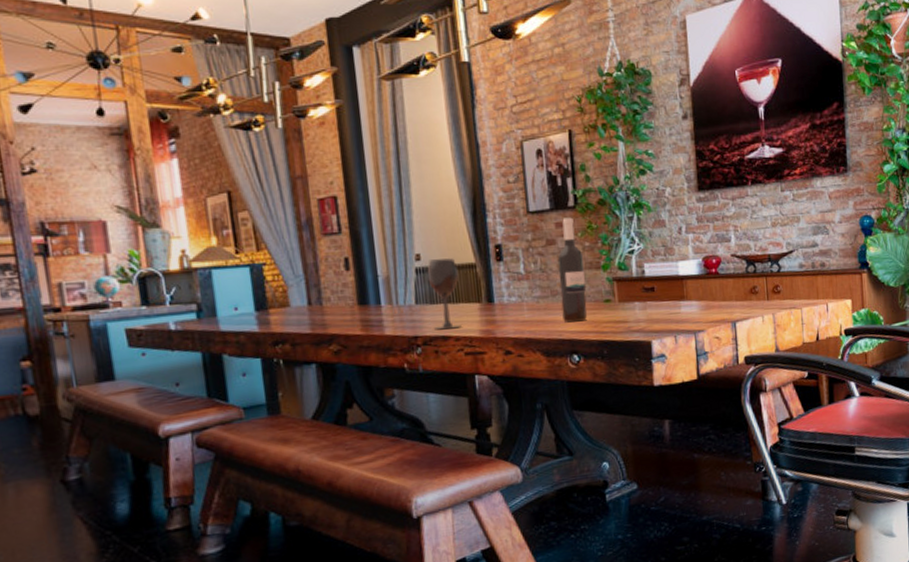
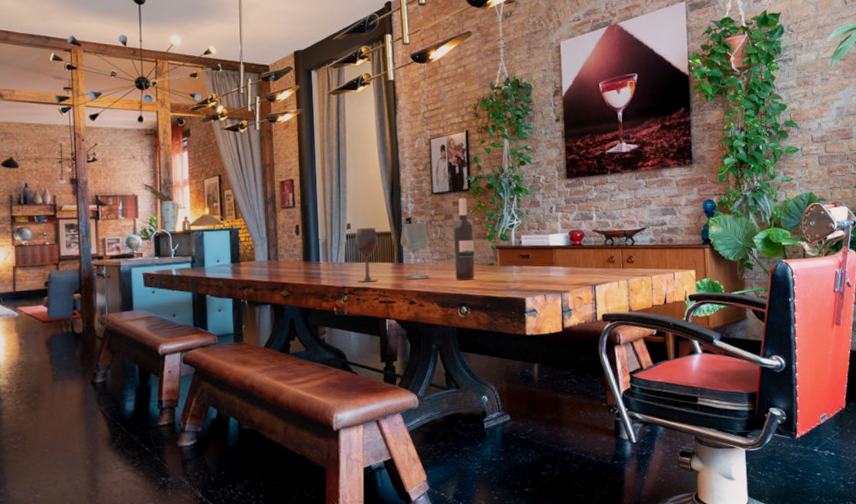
wine glass: none [488,250,530,324] -> present [400,223,432,280]

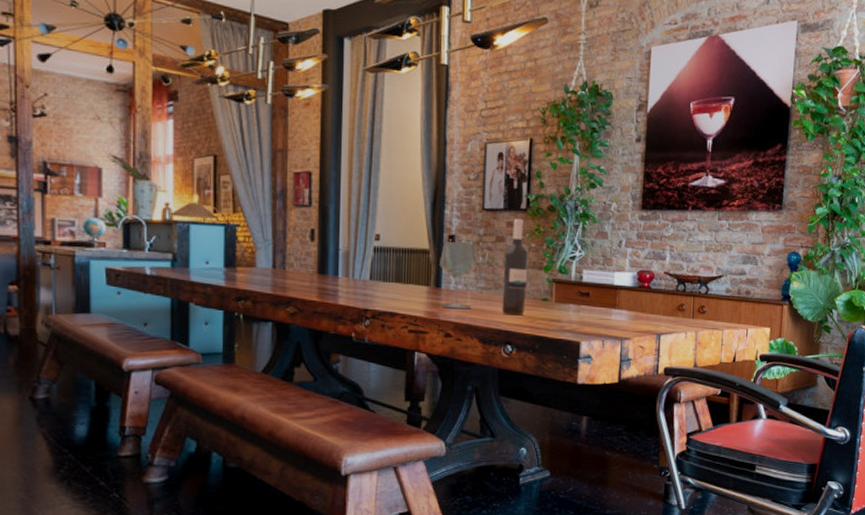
wine glass: present [355,228,378,283] -> none [384,241,413,307]

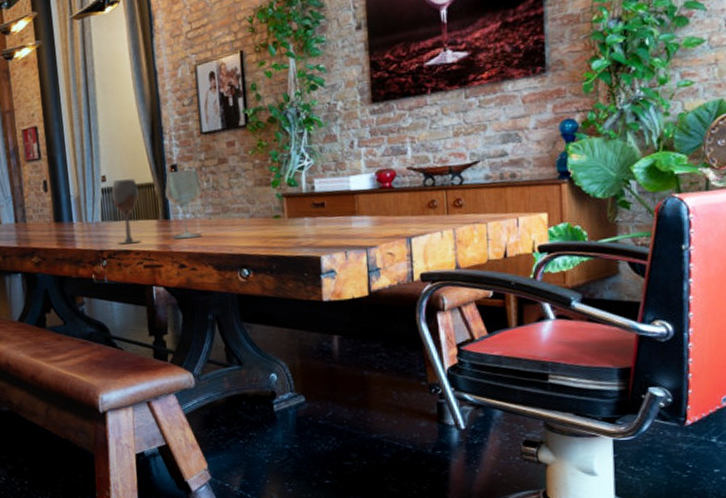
wine glass: none [384,241,413,307] -> present [111,179,141,245]
wine bottle: present [502,218,528,316] -> none [229,136,258,238]

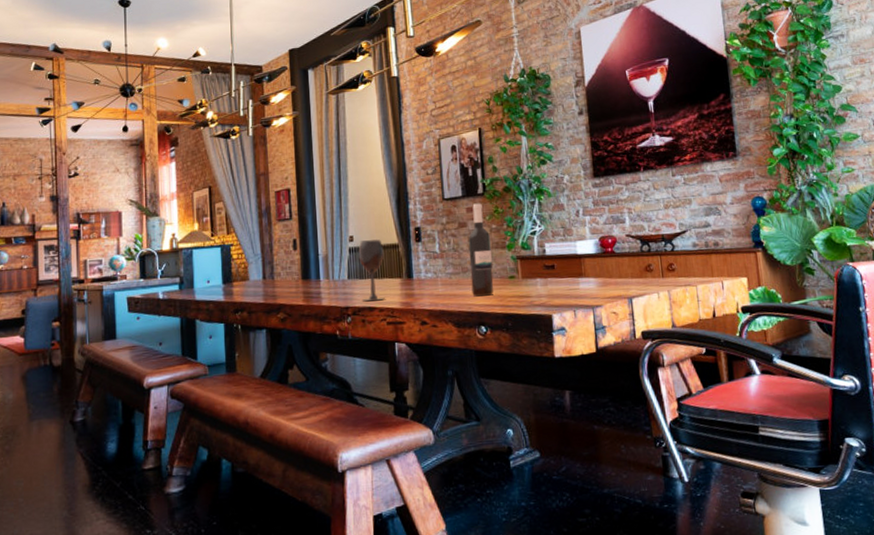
wine glass: present [165,169,203,239] -> none [409,232,444,297]
wine bottle: none [229,136,258,238] -> present [468,203,494,297]

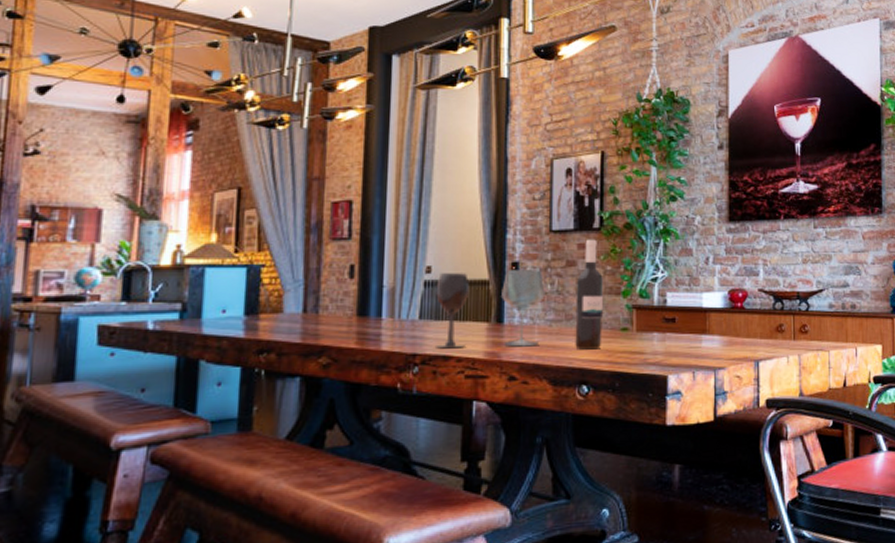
wine glass: none [409,232,444,297] -> present [502,270,545,347]

